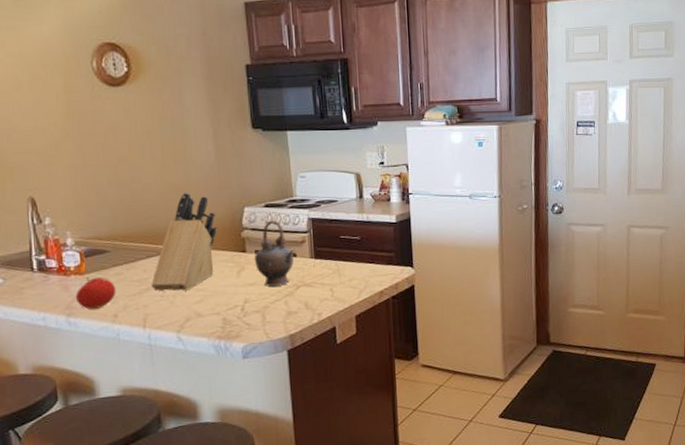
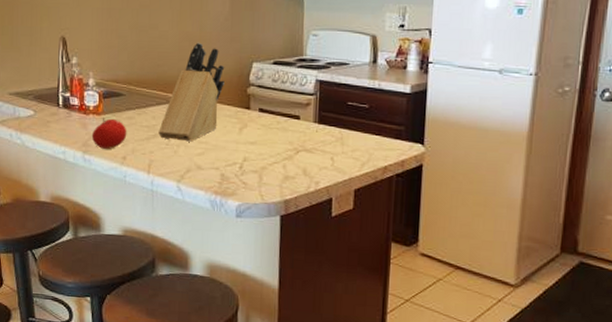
teapot: present [255,220,295,287] -> none [258,78,299,148]

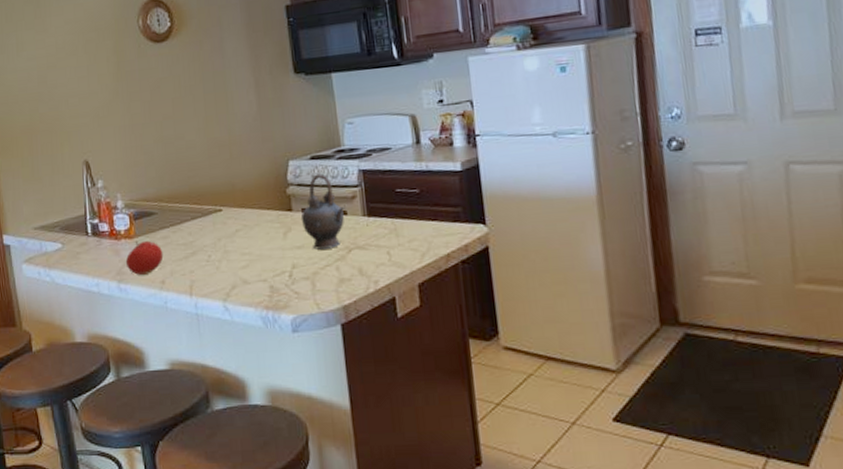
knife block: present [158,42,225,142] -> none [197,147,261,256]
teapot: none [258,78,299,148] -> present [301,173,346,250]

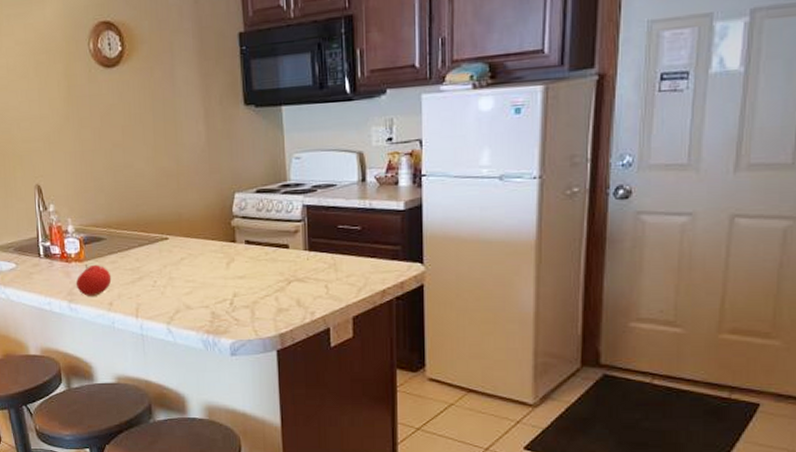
teapot: present [301,173,346,250] -> none [245,207,288,280]

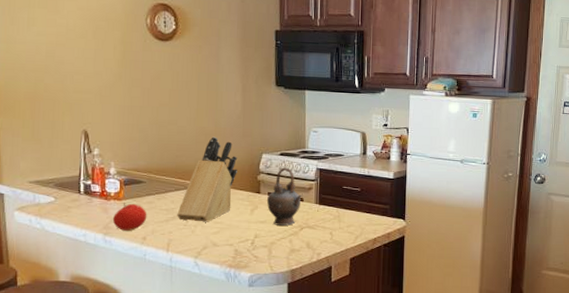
knife block: none [143,177,207,282] -> present [177,136,238,222]
teapot: none [245,207,288,280] -> present [267,167,303,226]

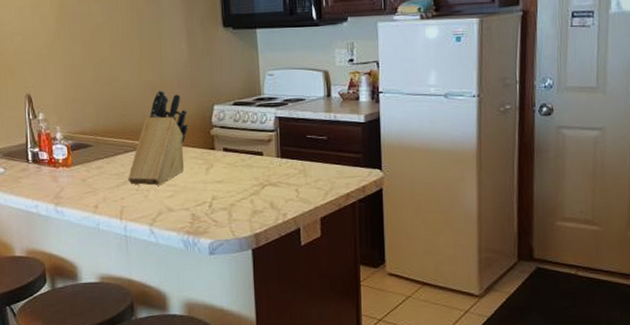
fruit: present [112,203,147,231] -> none [62,169,98,199]
teapot: present [267,167,303,226] -> none [223,118,262,185]

